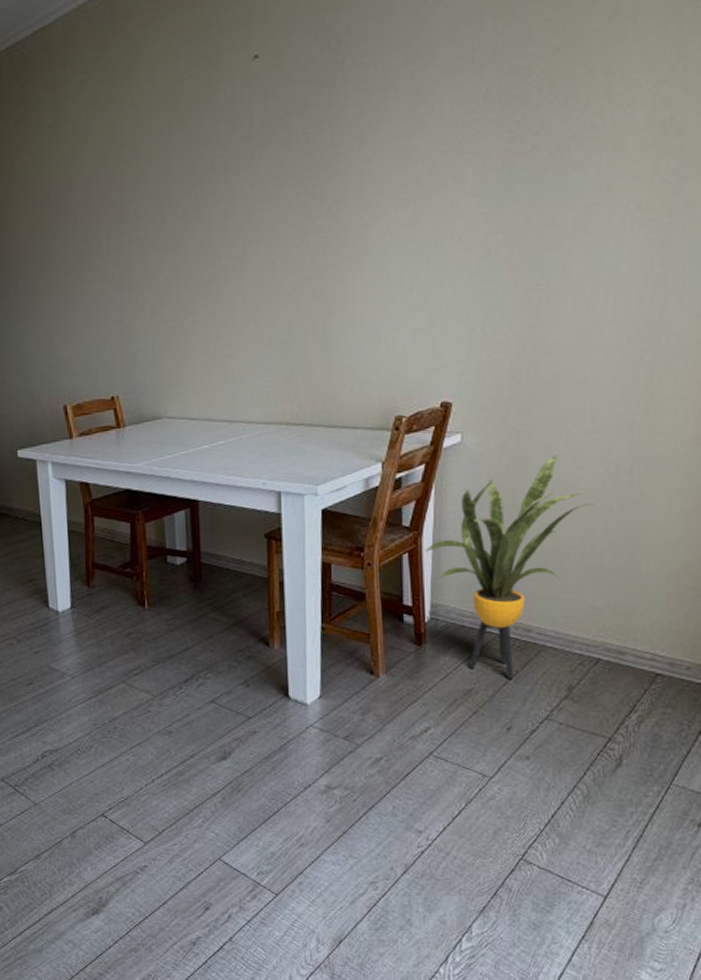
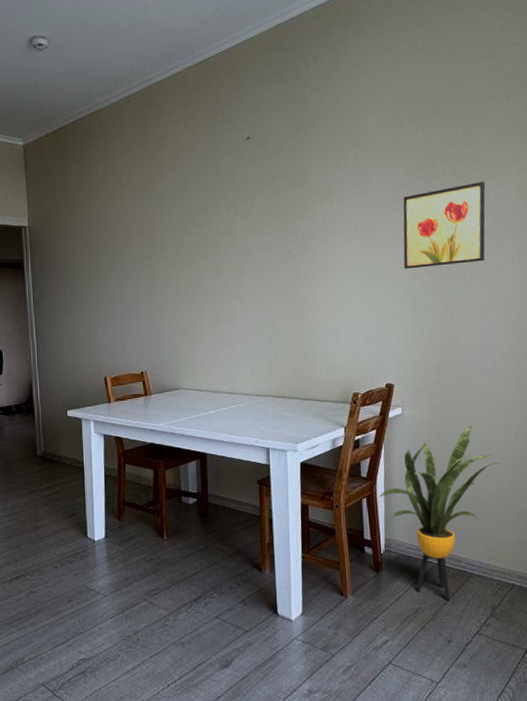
wall art: none [474,103,601,240] -> present [403,181,486,269]

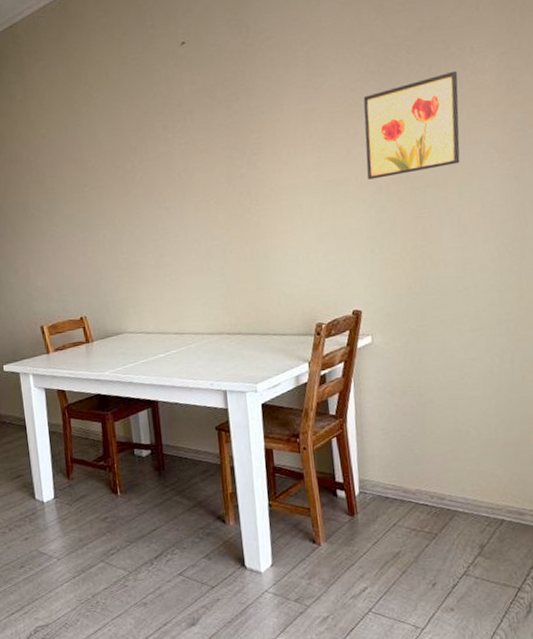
house plant: present [378,425,502,600] -> none [349,350,486,541]

